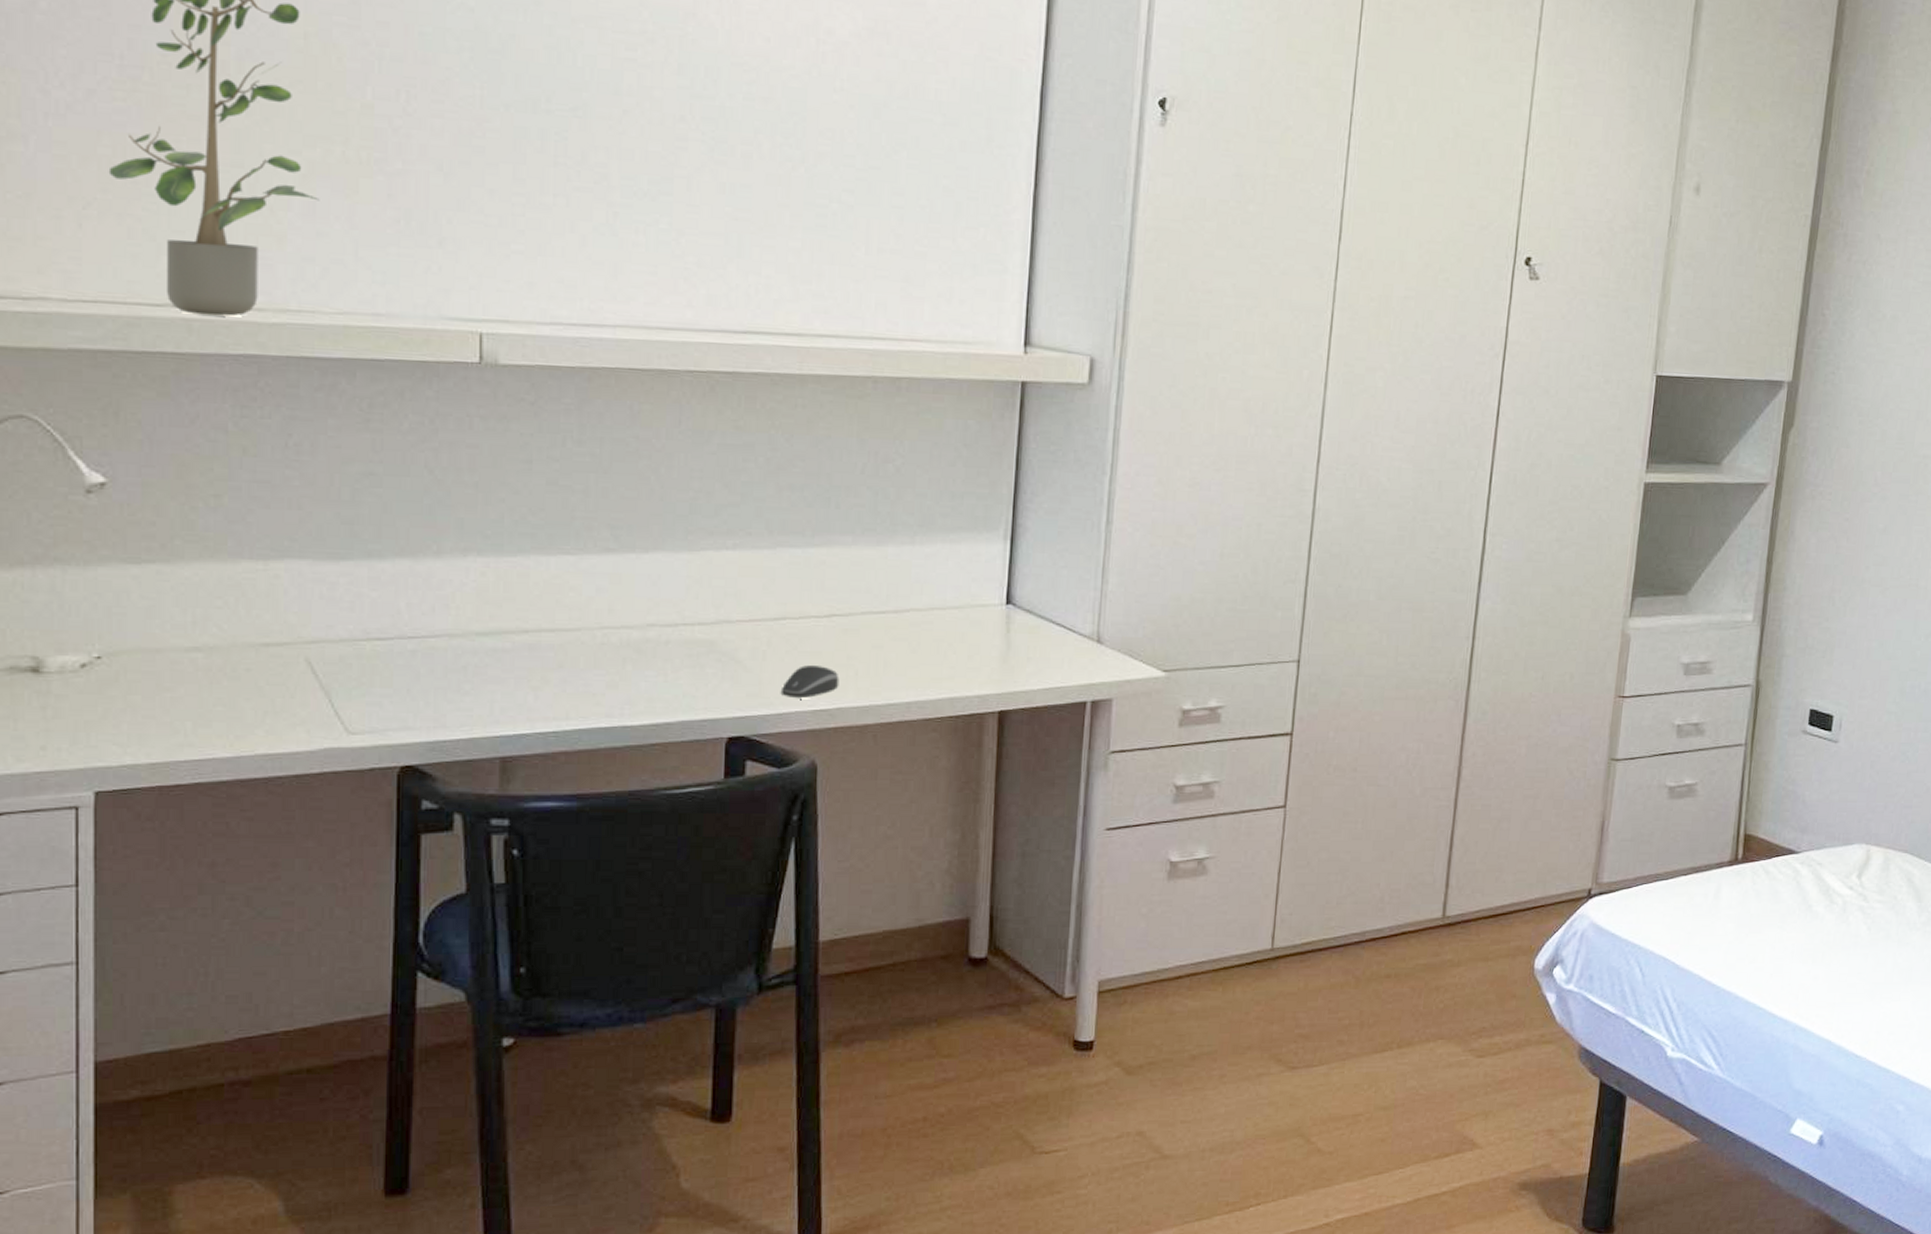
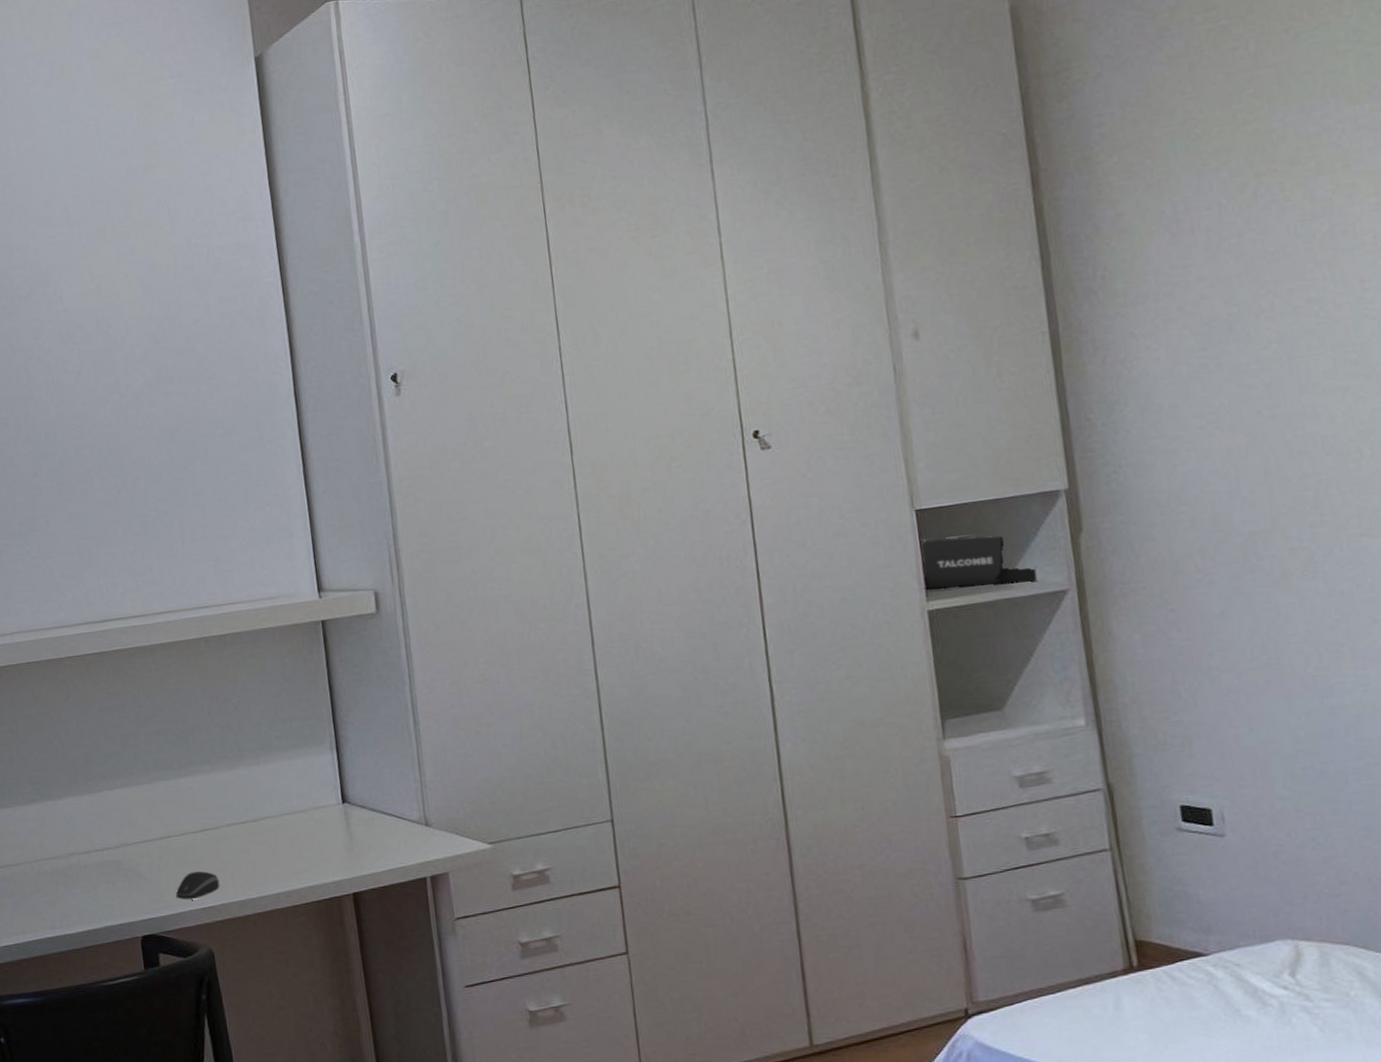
box: none [1645,407,1747,469] -> present [920,535,1038,589]

